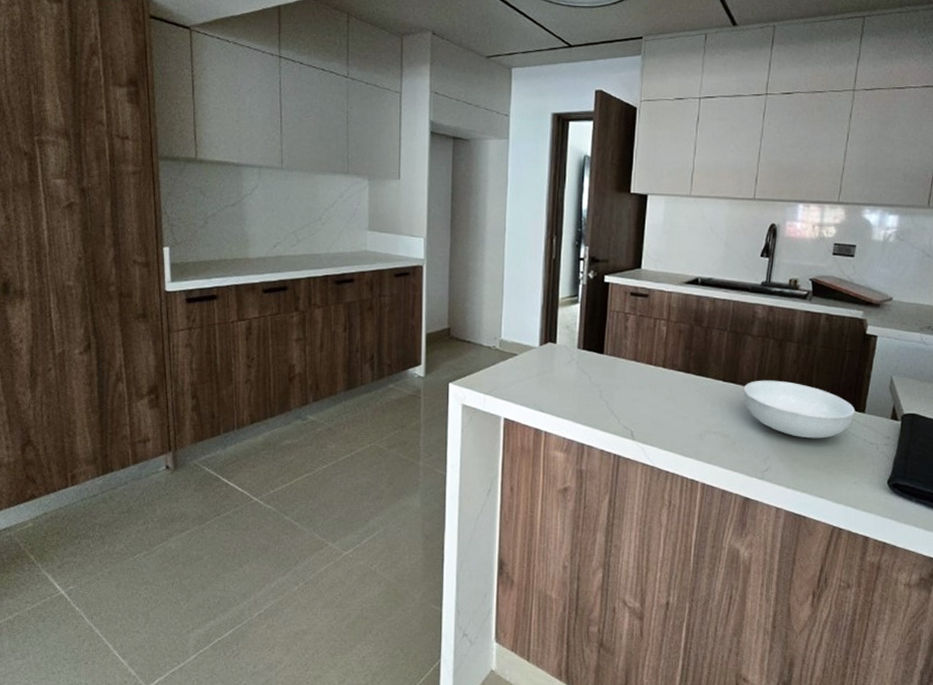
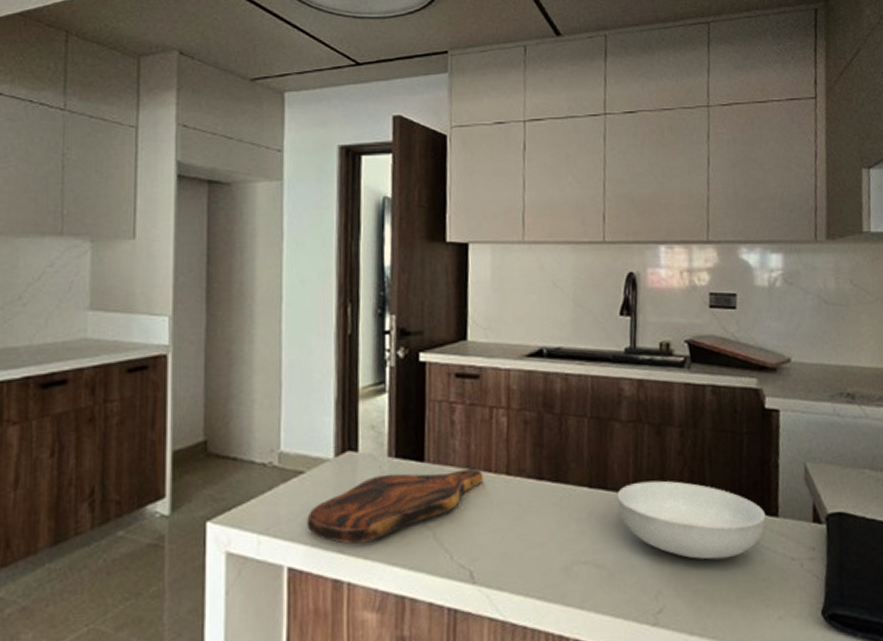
cutting board: none [518,360,646,406] -> present [307,469,483,544]

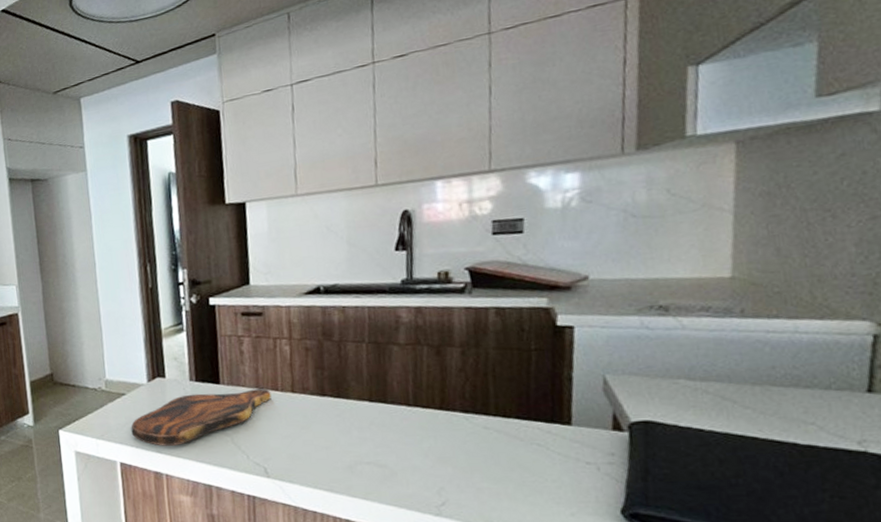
serving bowl: present [617,480,767,560] -> none [397,394,558,462]

